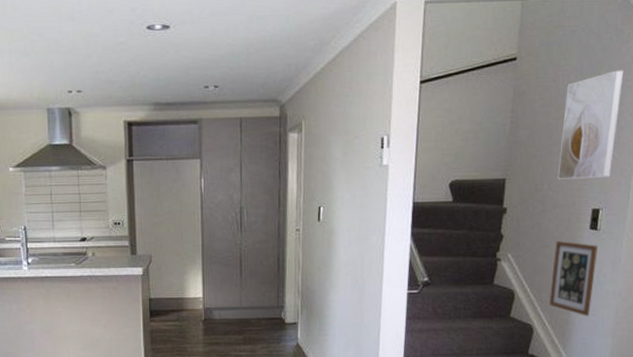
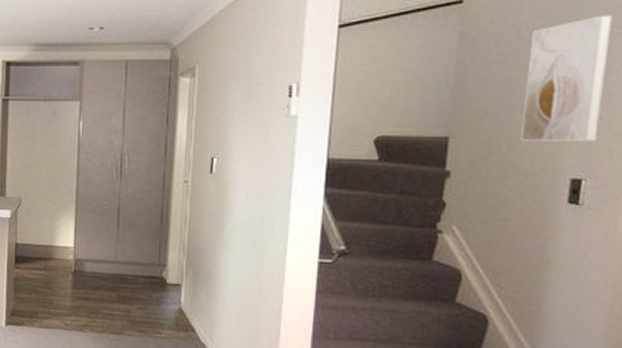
picture frame: present [549,241,597,316] -> none [510,215,580,311]

